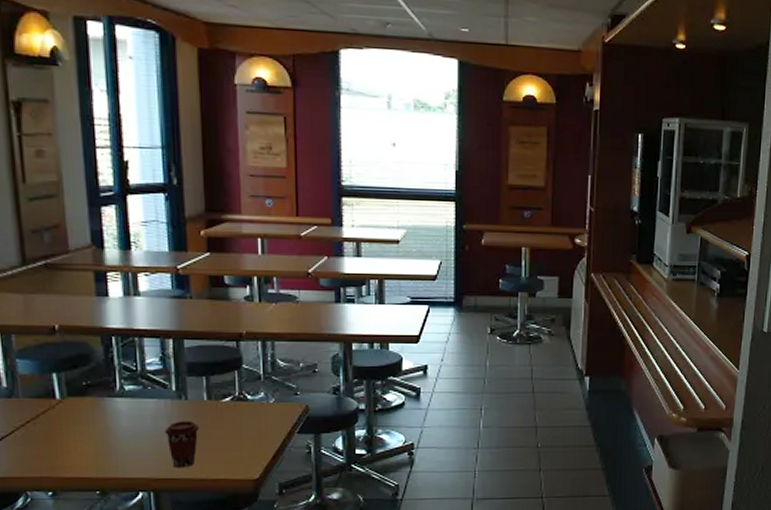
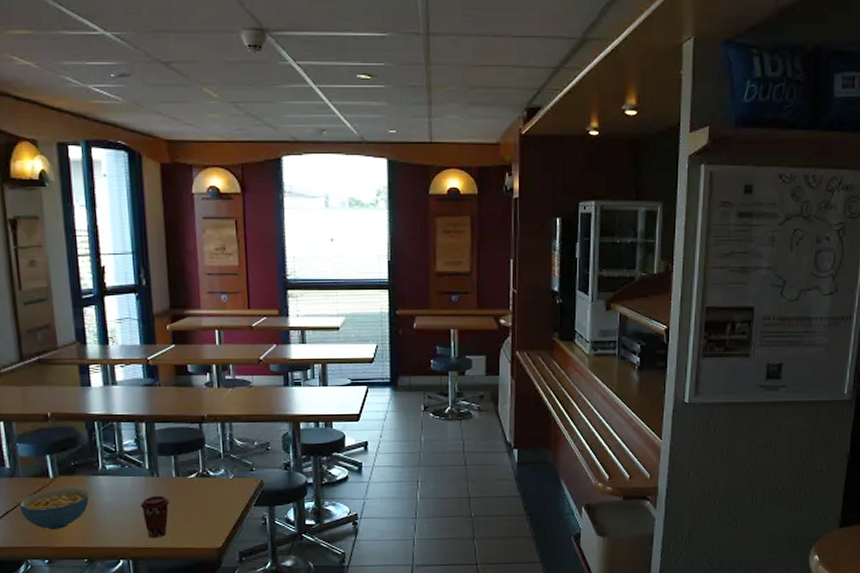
cereal bowl: none [18,410,104,457] -> present [19,487,90,529]

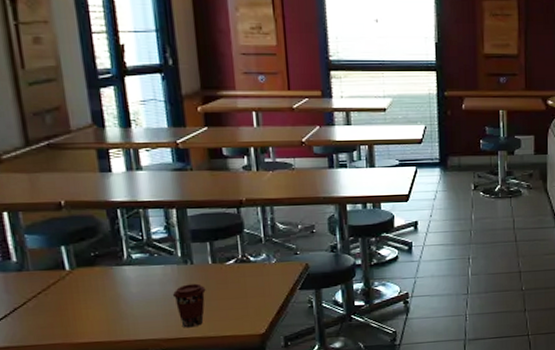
cereal bowl: present [19,487,90,529] -> none [30,279,114,325]

